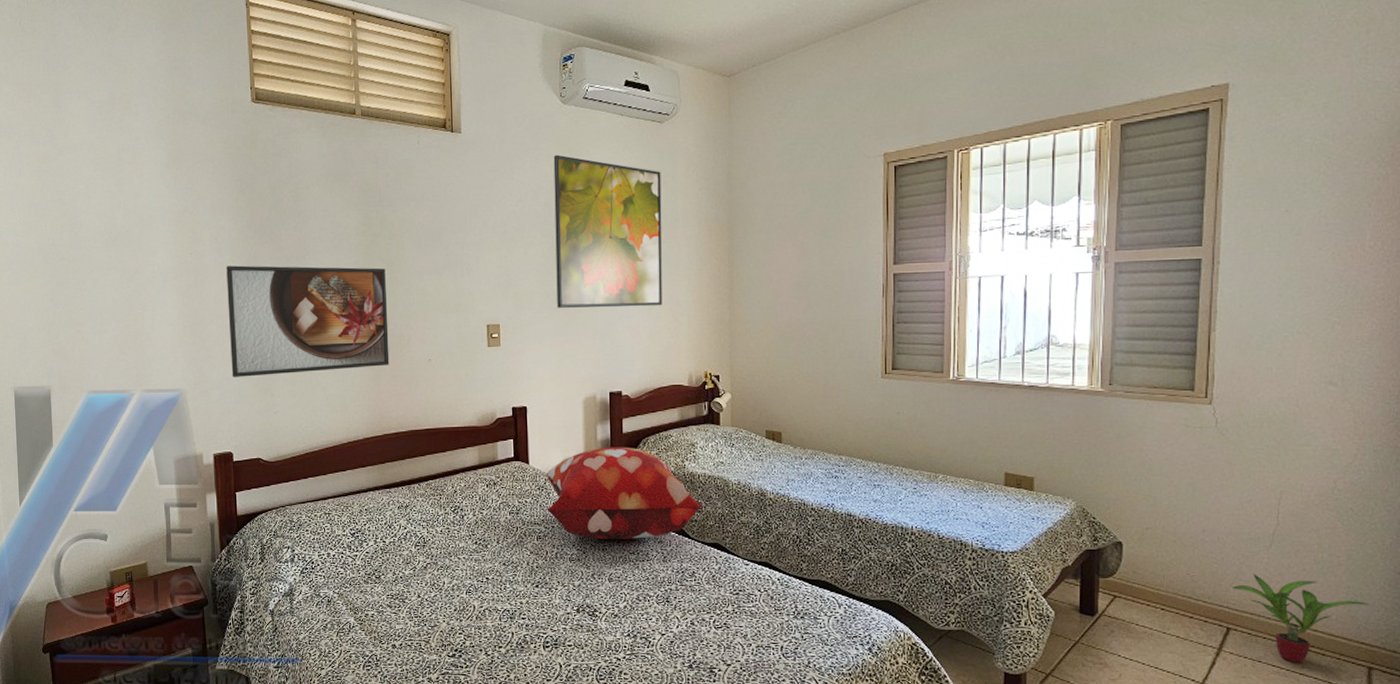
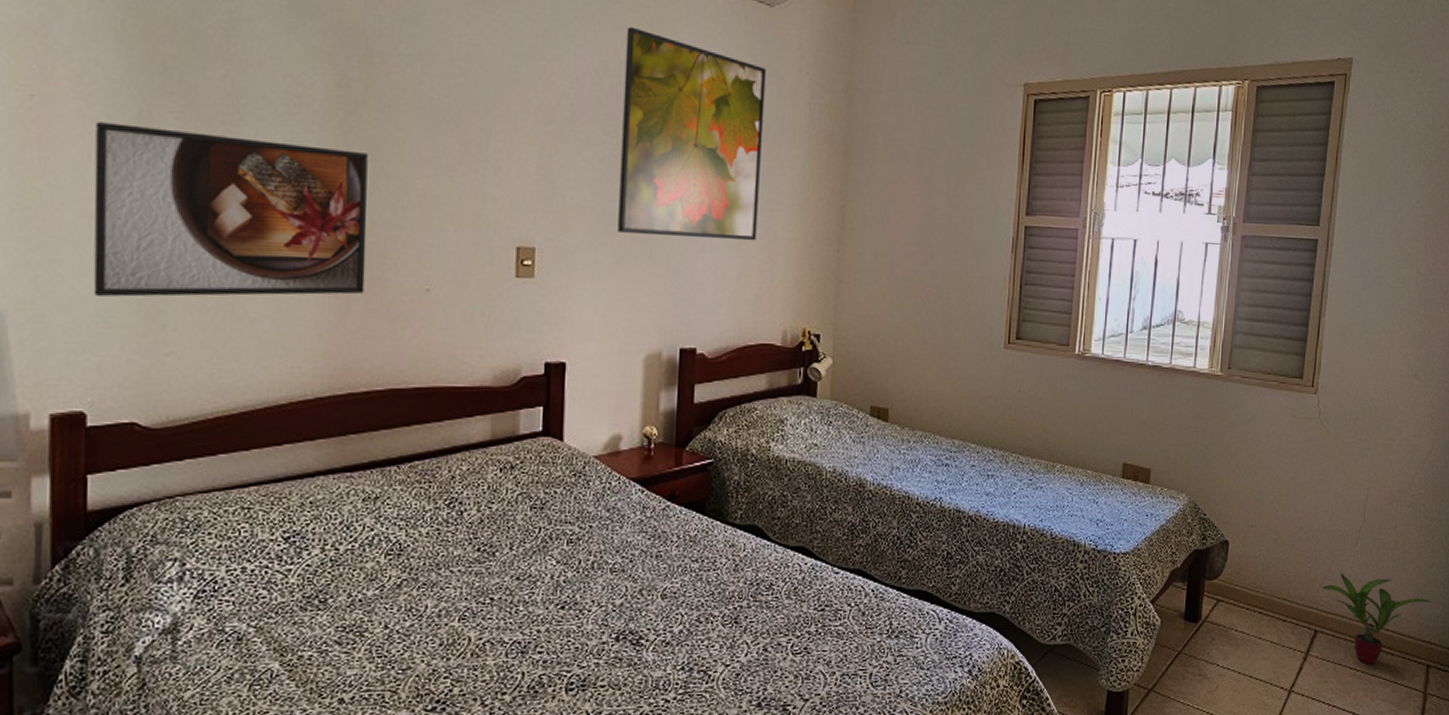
decorative pillow: present [546,447,704,539] -> none [584,421,790,543]

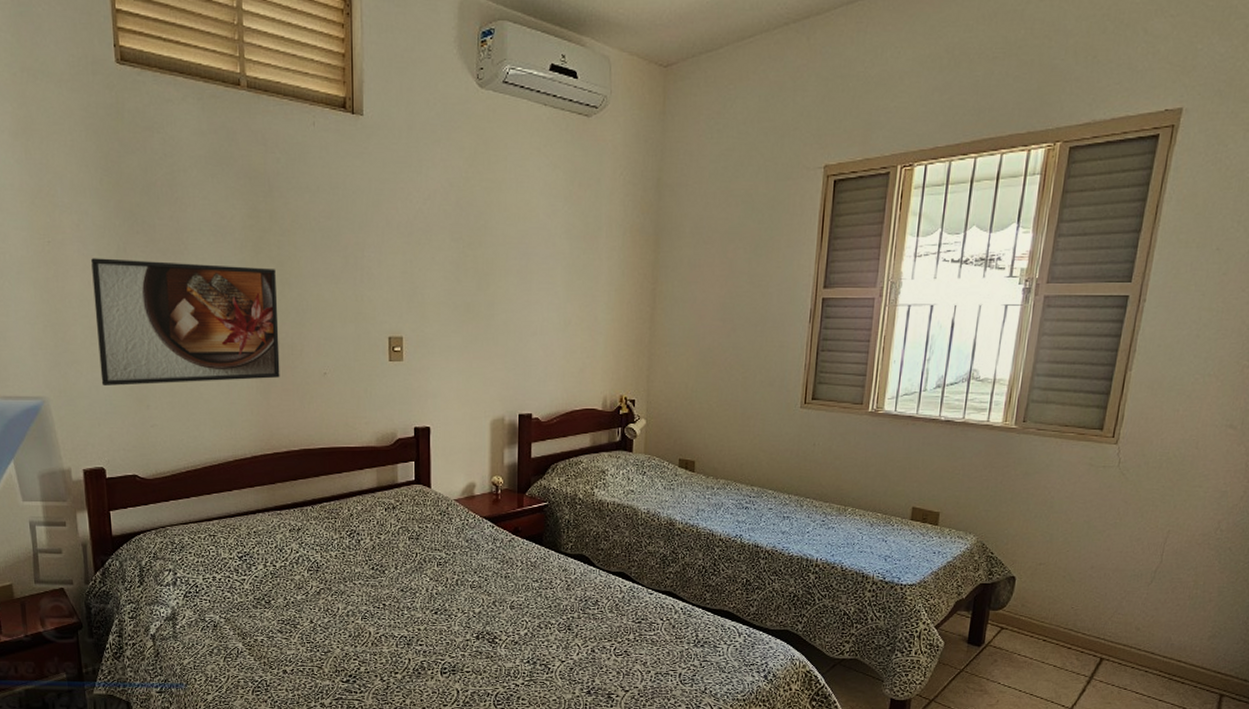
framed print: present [618,26,766,241] -> none [466,147,585,323]
potted plant: present [1322,573,1432,664] -> none [1111,608,1231,690]

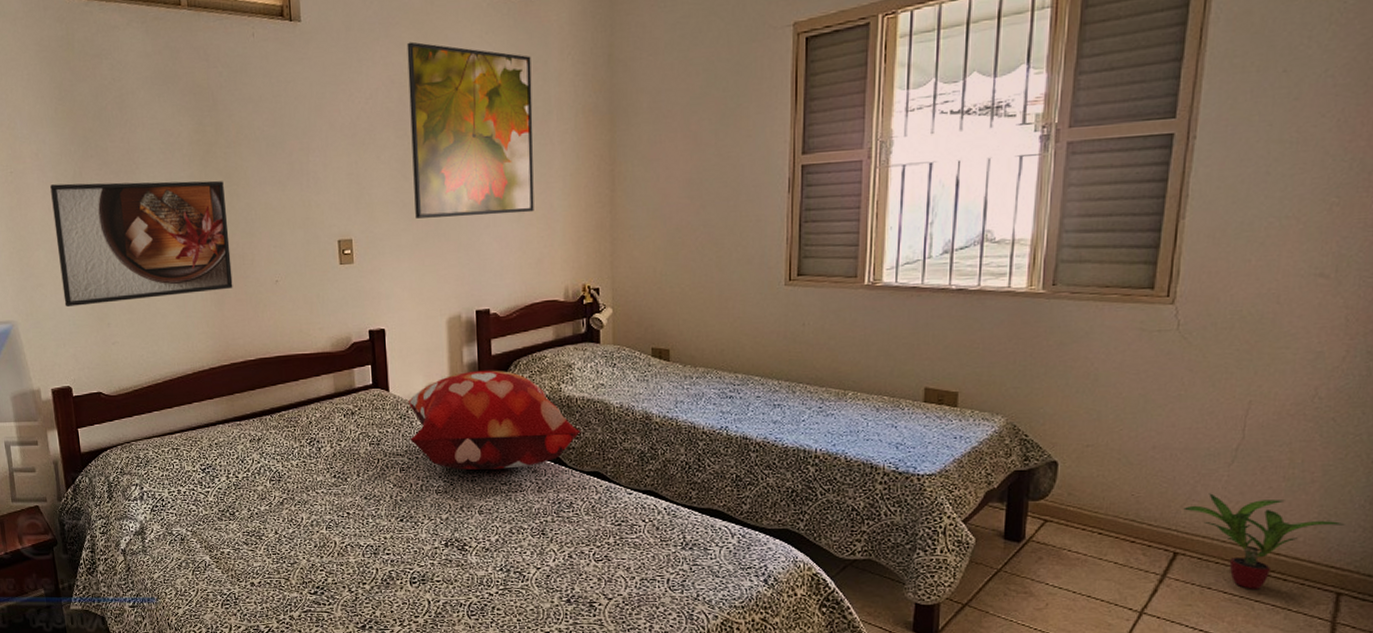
decorative pillow: none [448,472,611,567] -> present [408,370,583,470]
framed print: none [466,147,585,323] -> present [407,41,534,219]
potted plant: none [1111,608,1231,690] -> present [1183,493,1345,589]

